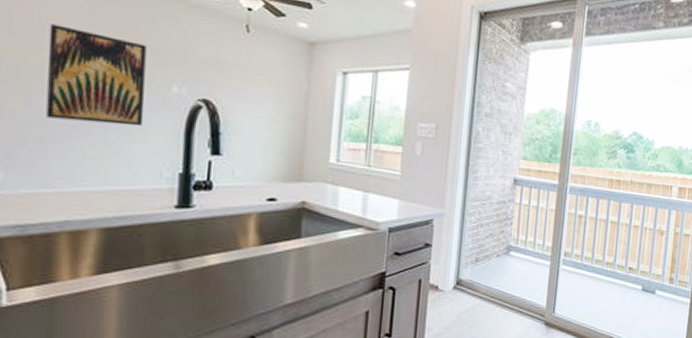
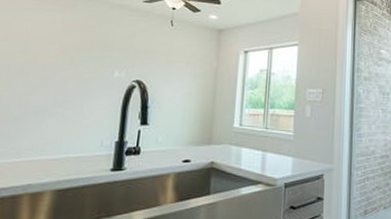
wall art: present [46,24,147,127] -> none [23,32,98,105]

